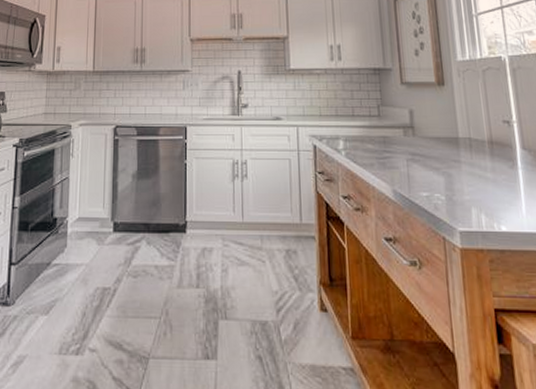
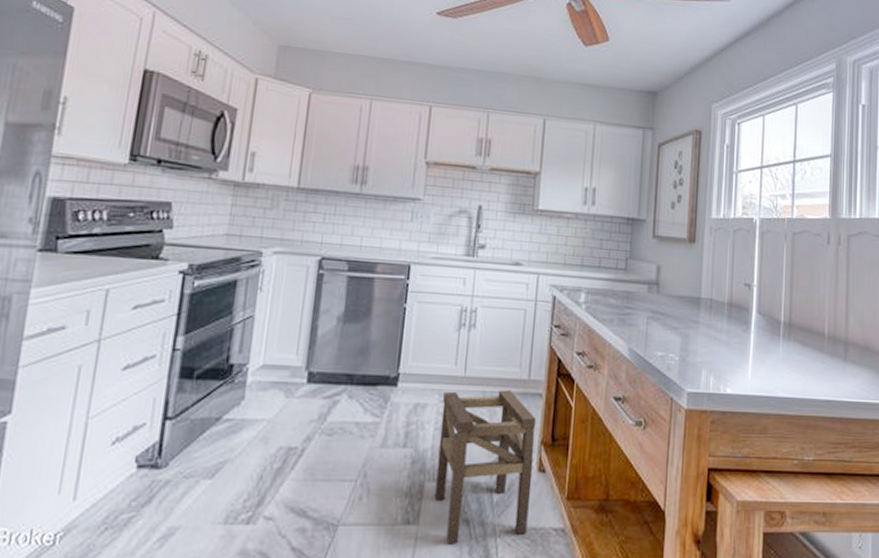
stool: none [226,233,317,380] -> present [434,390,537,545]

